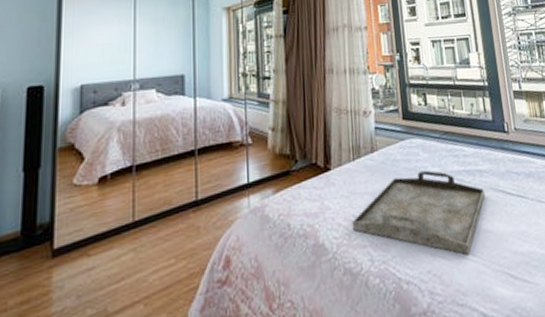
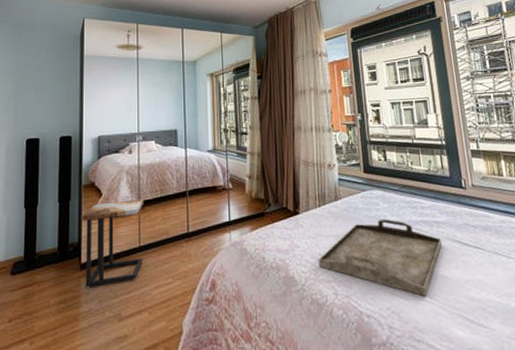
side table: none [54,161,141,281] -> present [81,199,144,288]

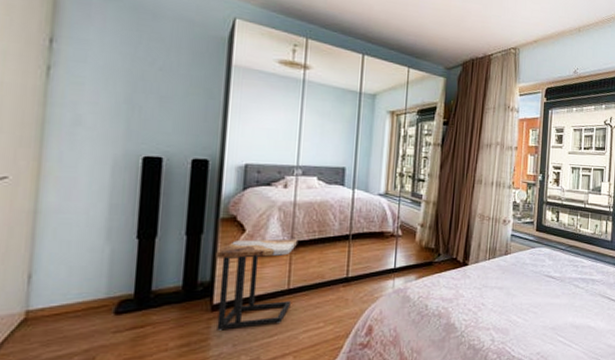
serving tray: present [318,218,443,297] -> none [480,274,594,344]

